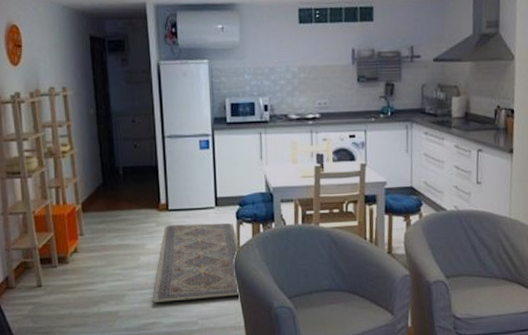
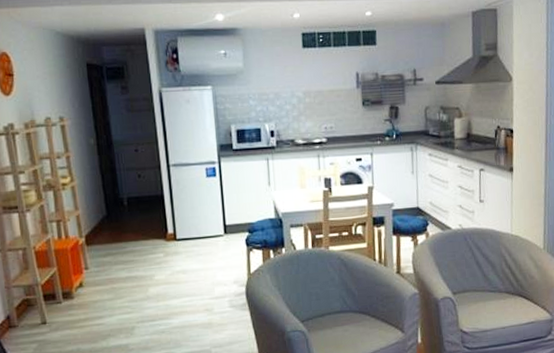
rug: present [152,222,241,303] -> none [163,249,253,334]

